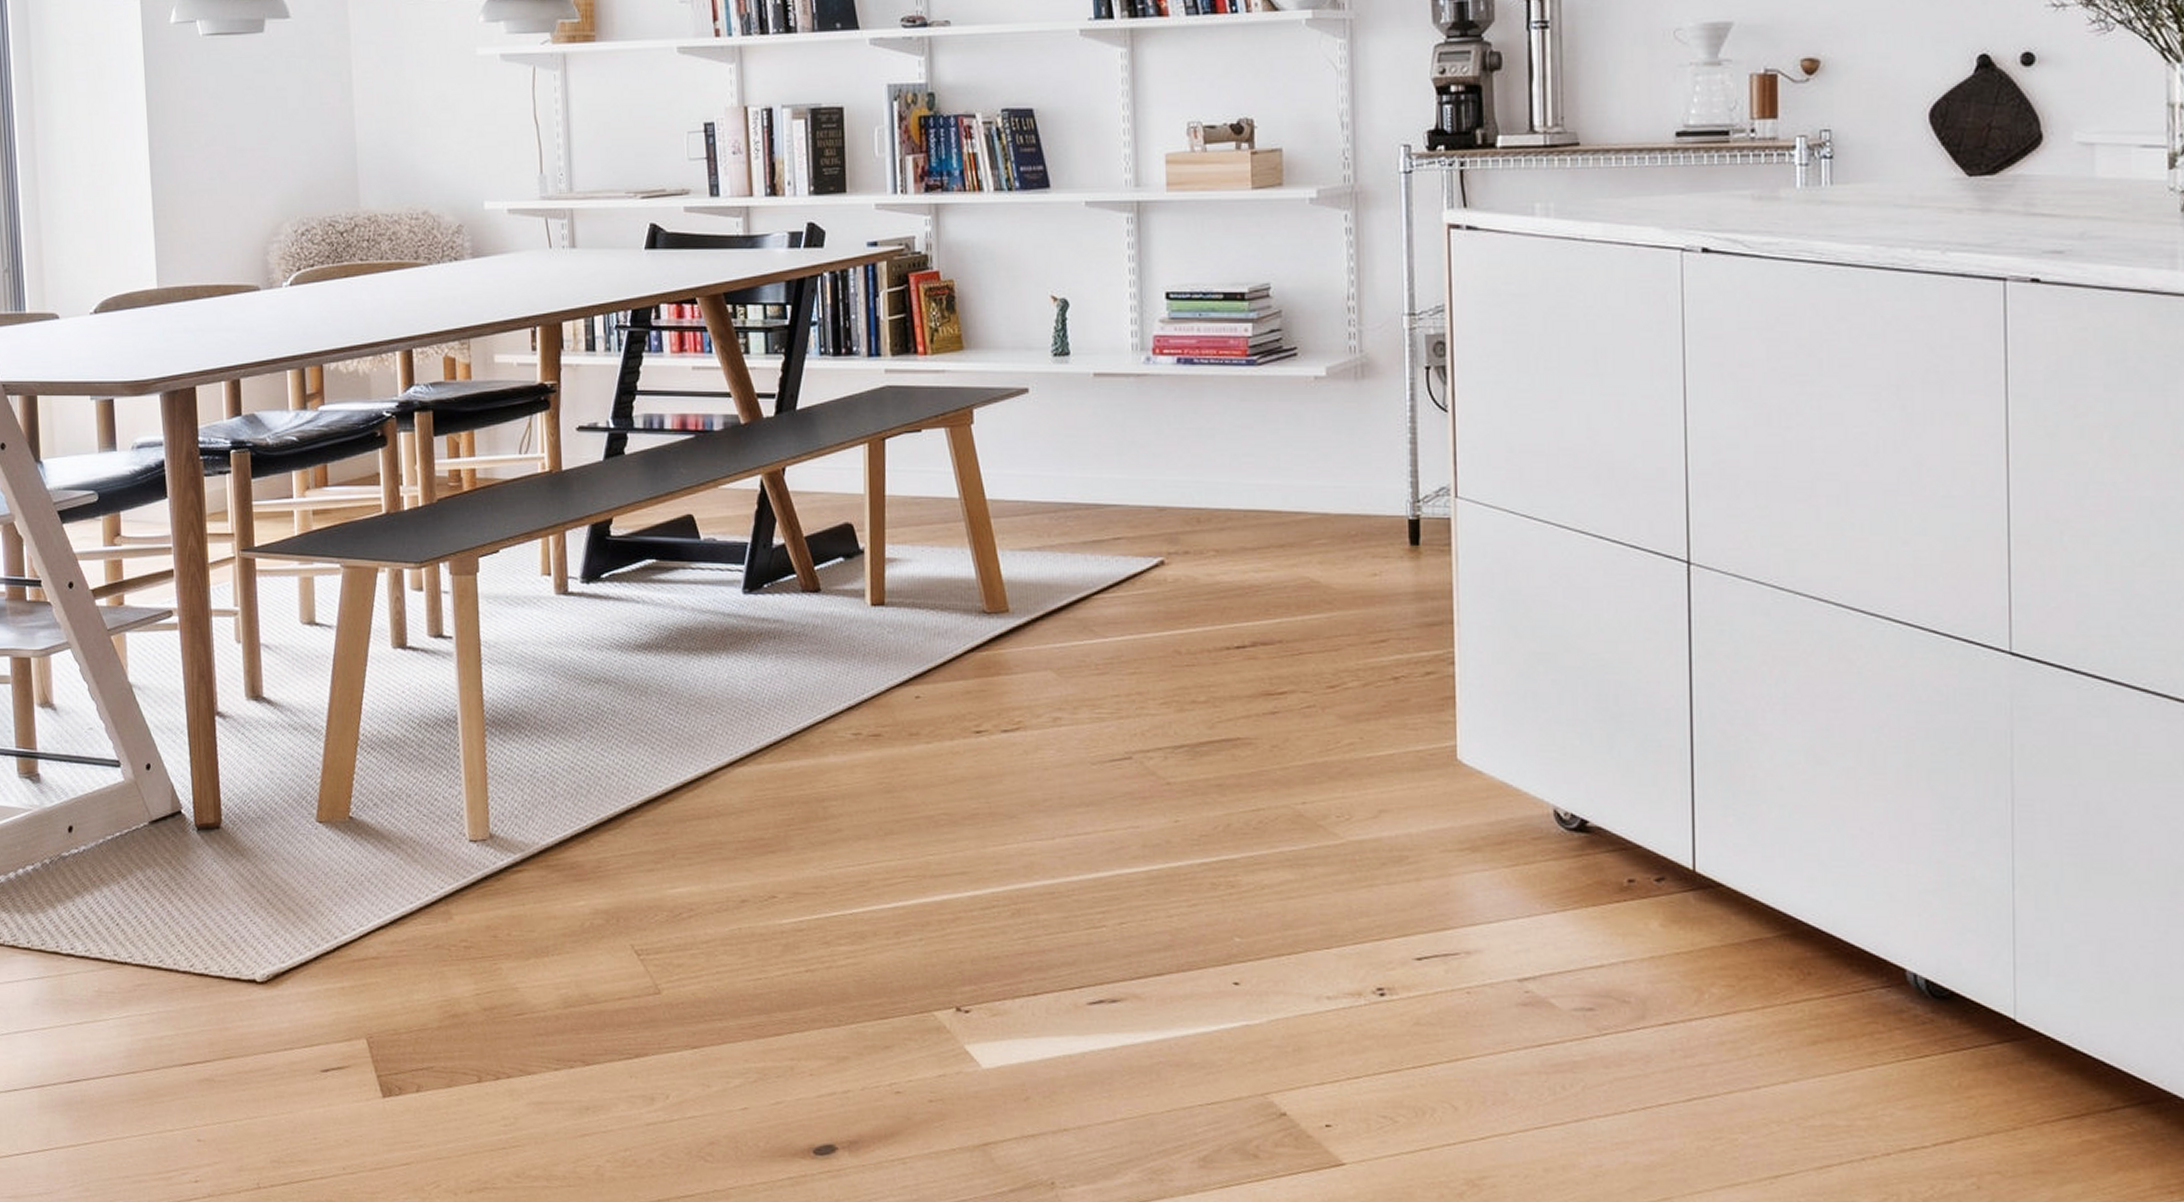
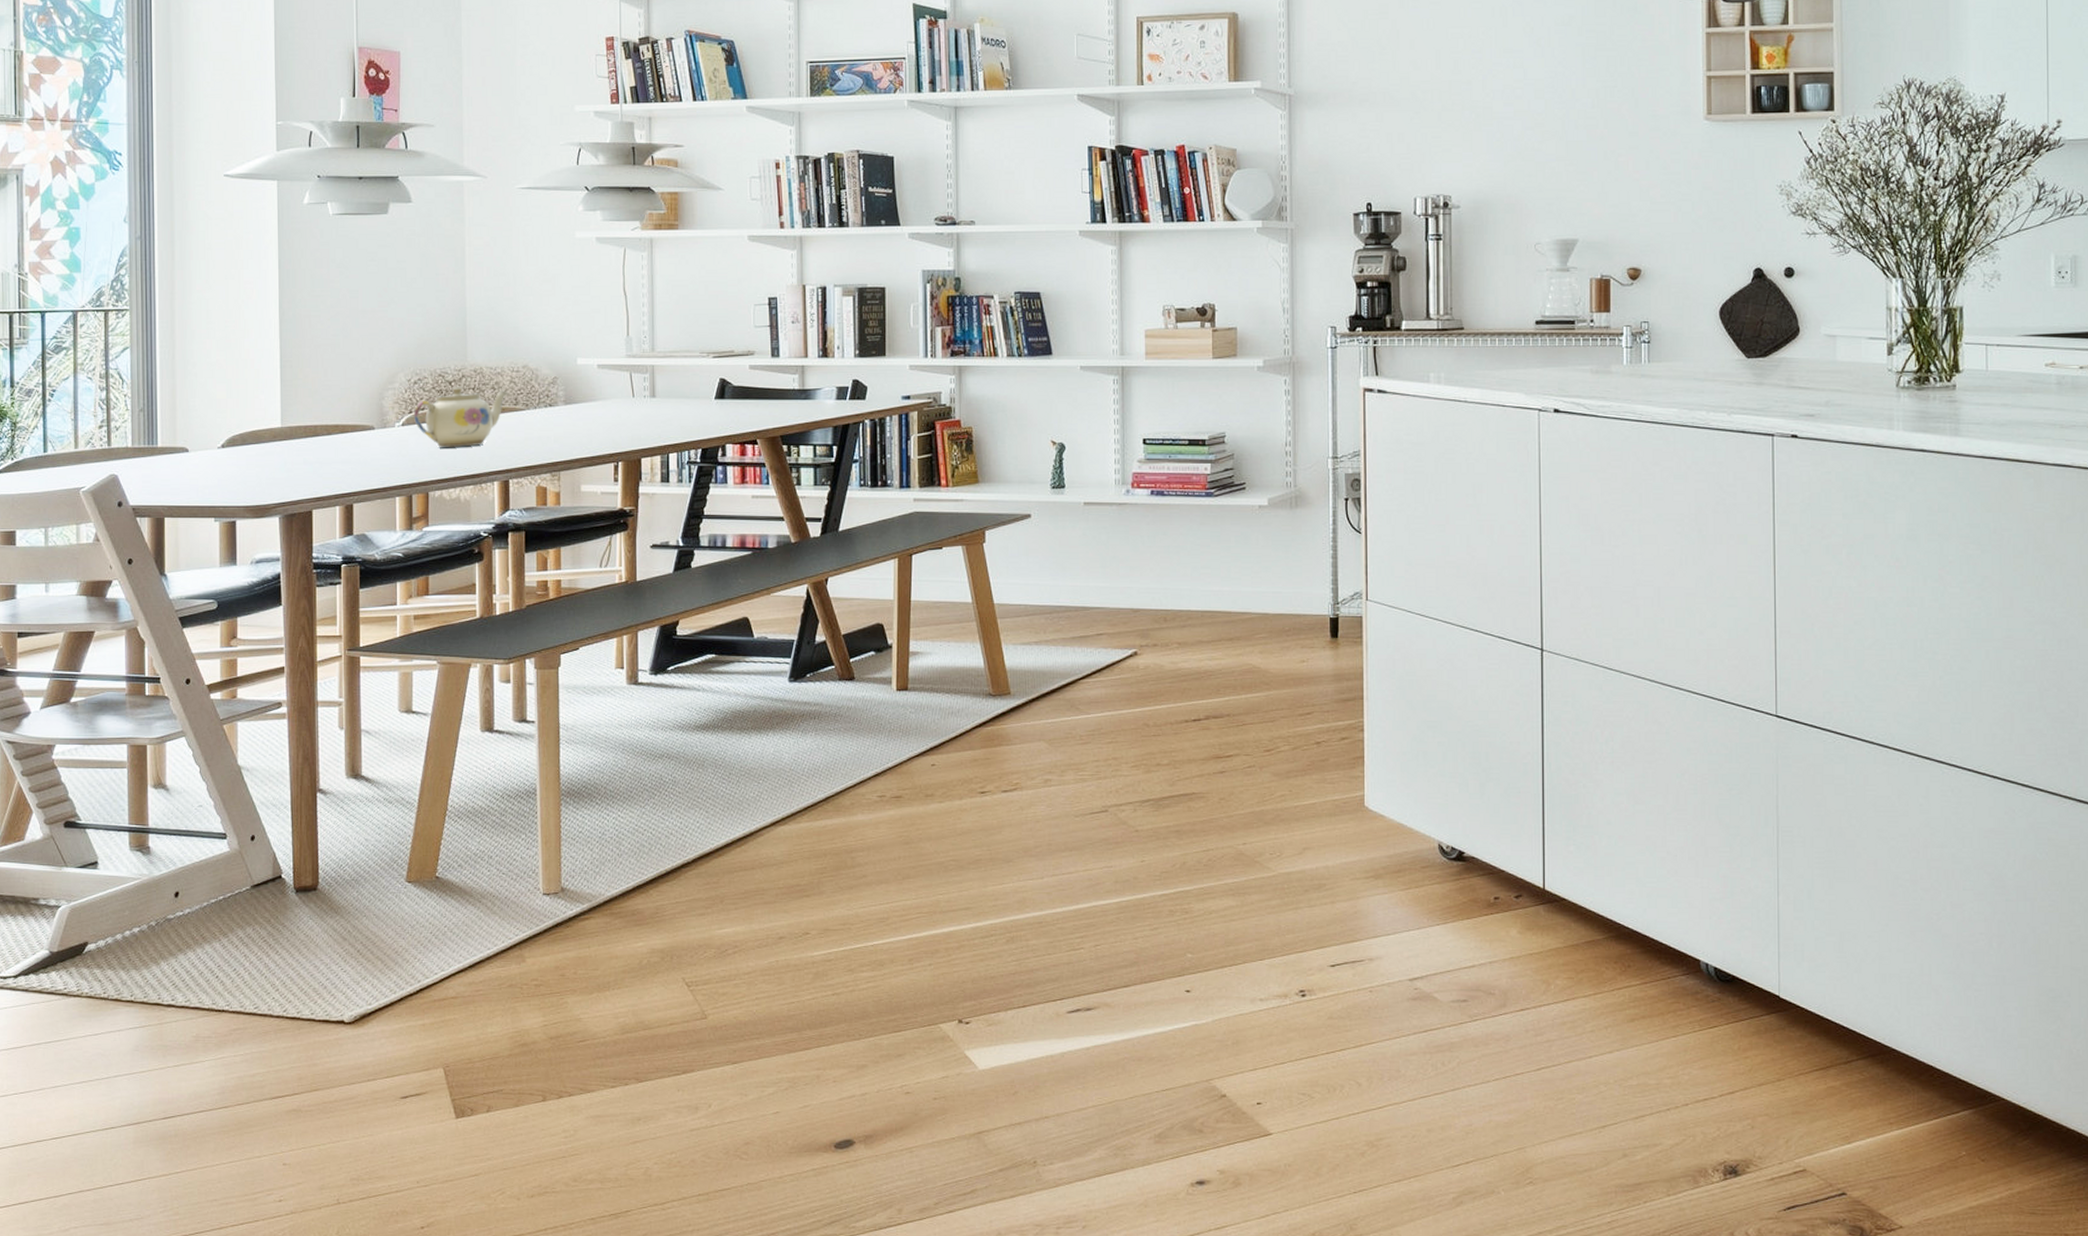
teapot: none [303,237,407,311] -> present [414,386,508,447]

